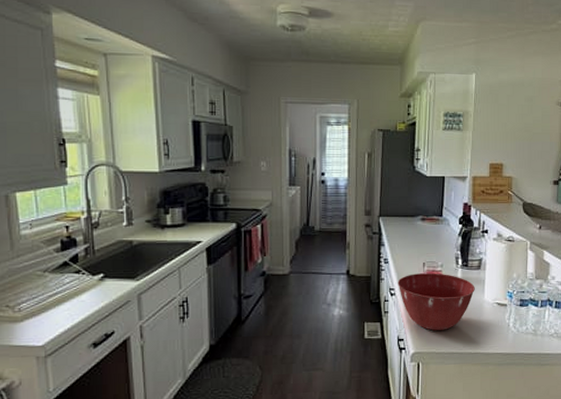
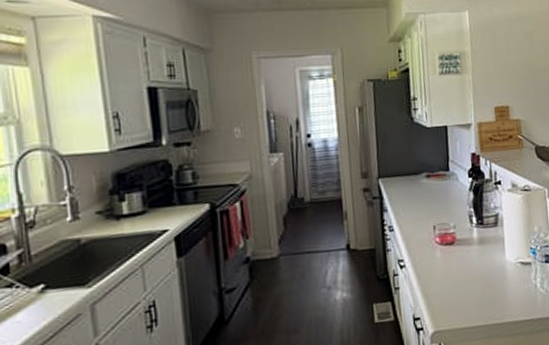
mixing bowl: present [397,273,475,331] -> none [406,235,495,304]

